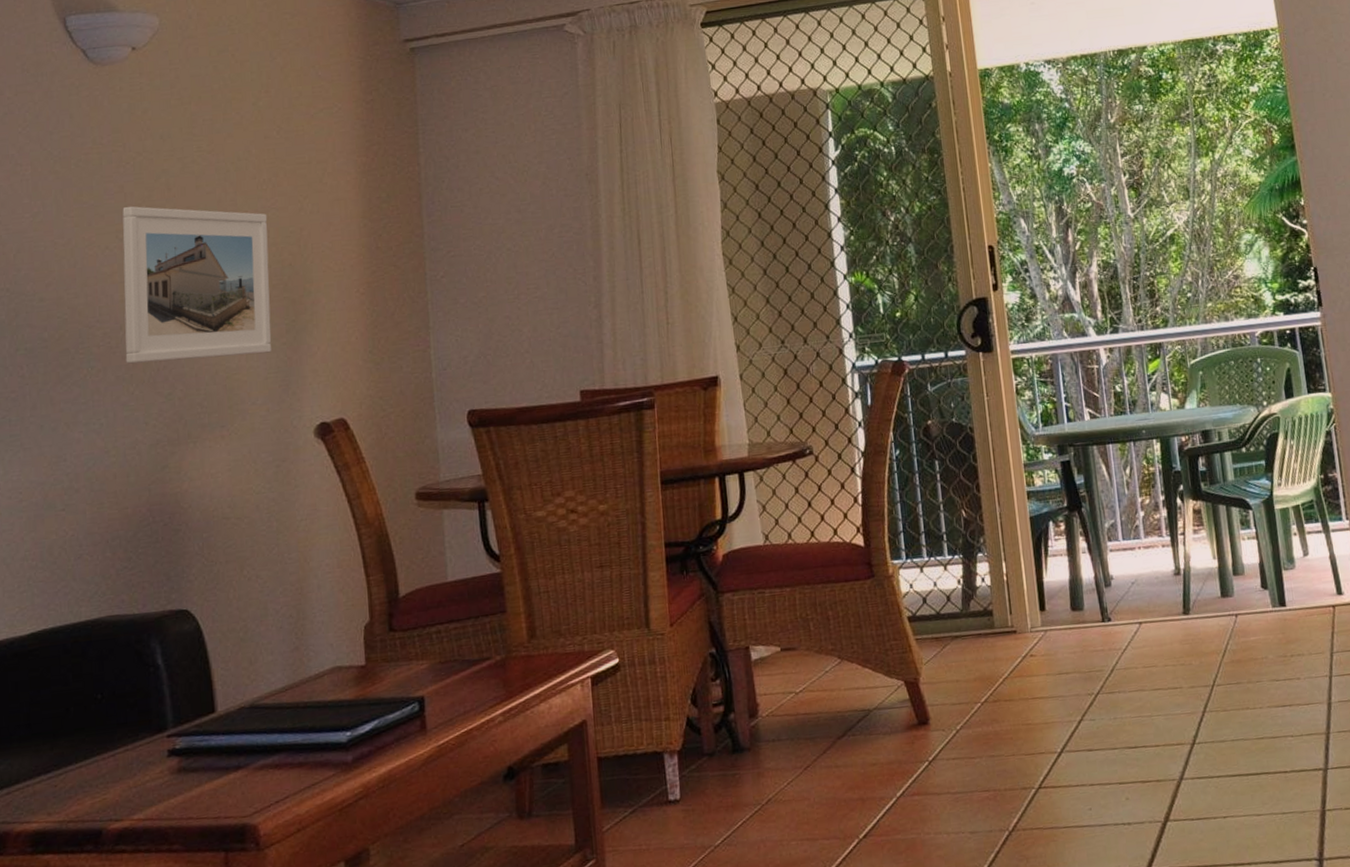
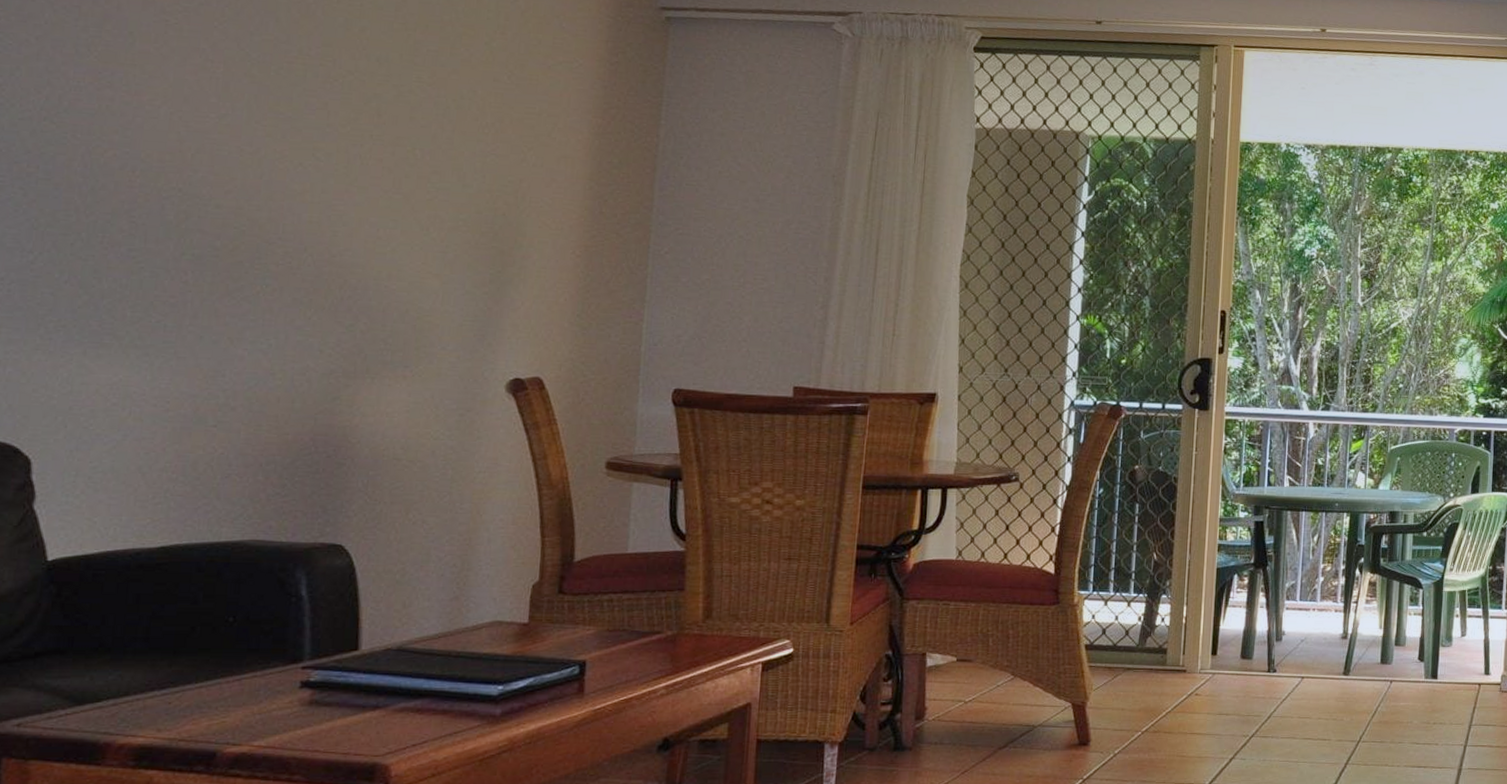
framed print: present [122,206,272,364] -> none [306,125,486,300]

